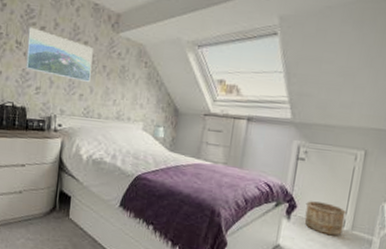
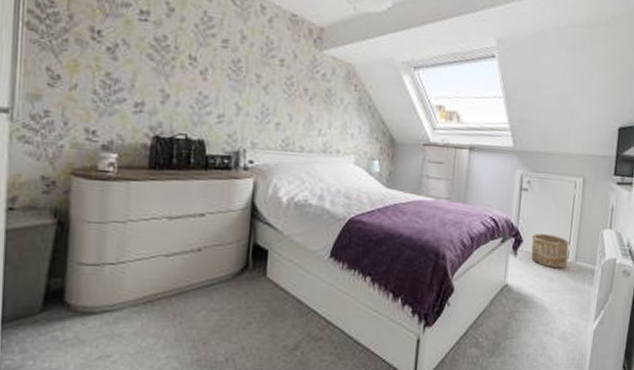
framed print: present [25,27,93,82] -> none [203,39,292,108]

